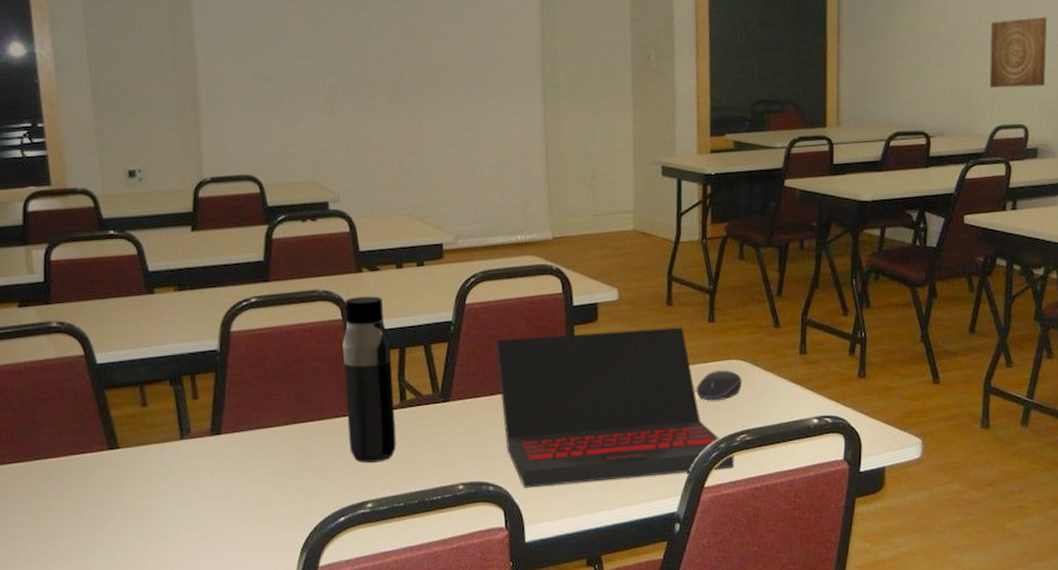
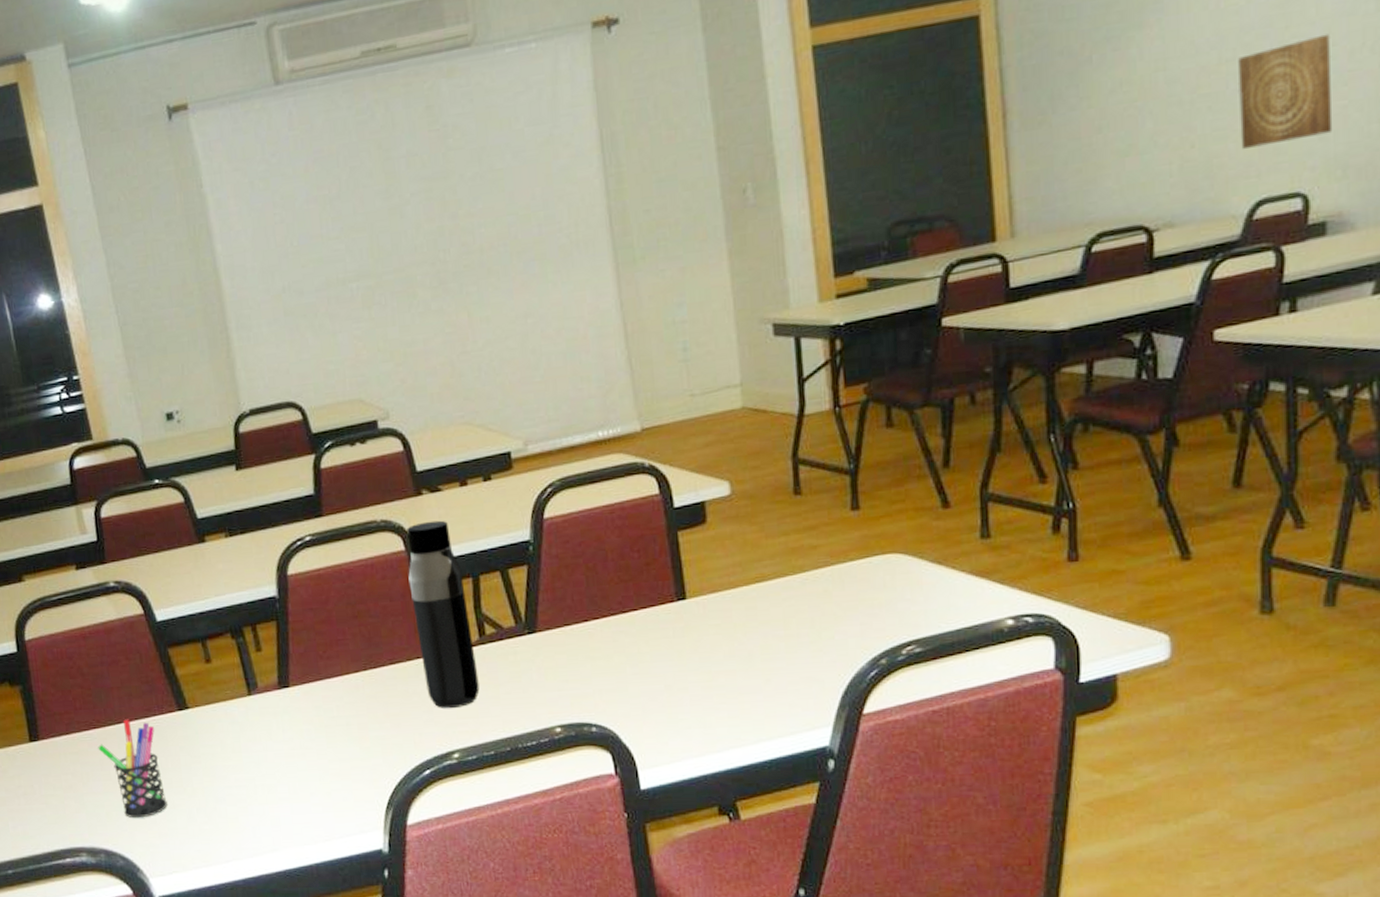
pen holder: none [21,455,87,552] -> present [98,719,168,818]
laptop: present [496,327,735,488] -> none [584,519,902,727]
computer mouse: present [696,370,742,401] -> none [842,567,903,608]

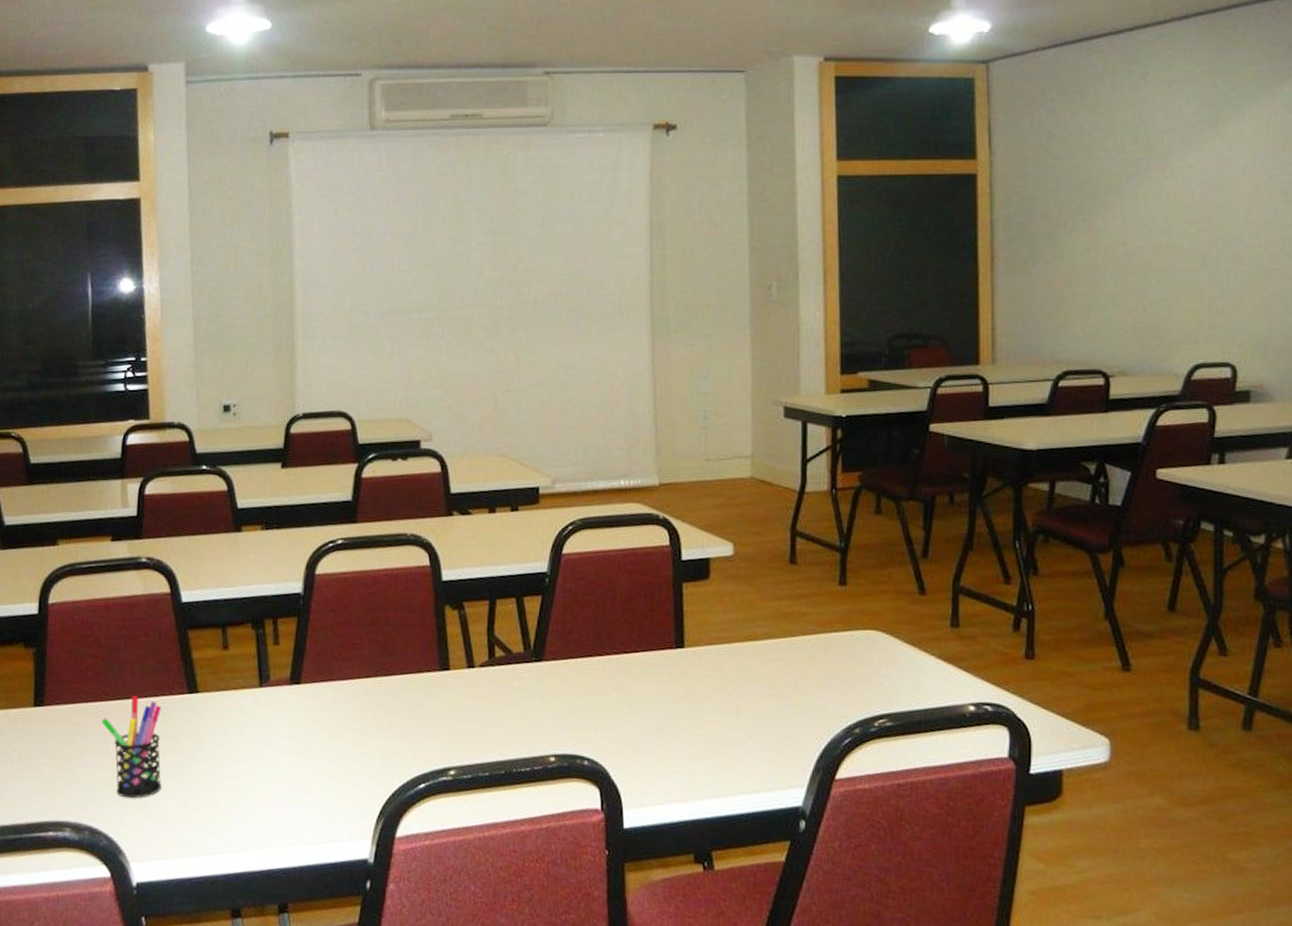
water bottle: present [407,520,480,708] -> none [429,541,483,725]
wall art: present [1238,33,1333,149] -> none [1183,236,1257,320]

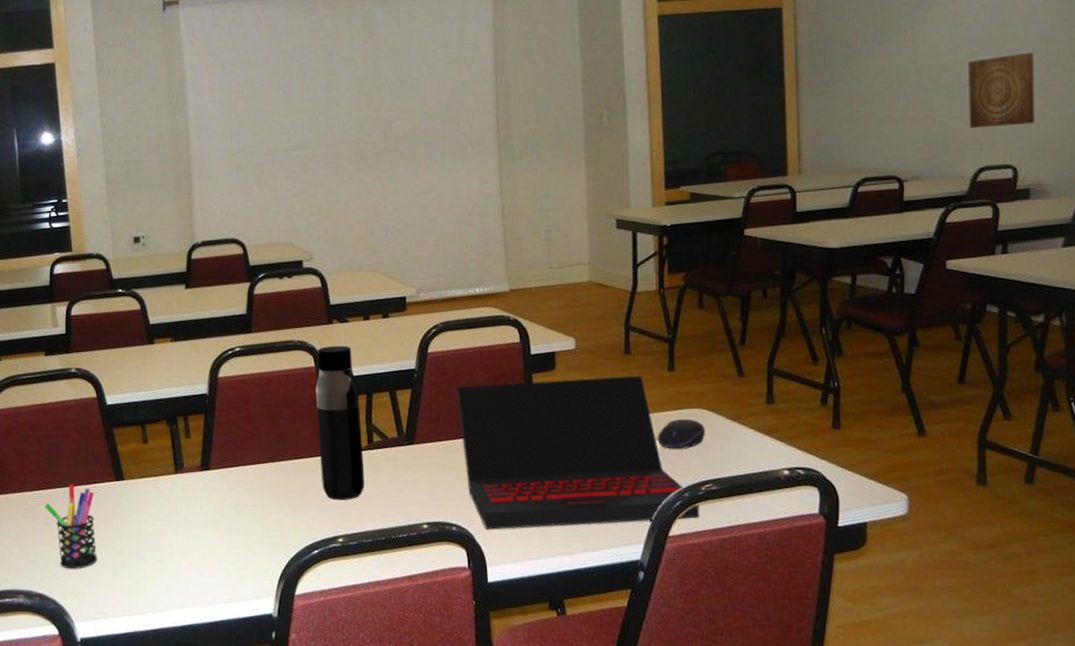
water bottle: none [429,541,483,725] -> present [315,345,364,500]
laptop: none [594,589,872,766] -> present [457,375,700,530]
computer mouse: none [825,641,880,678] -> present [657,418,705,450]
wall art: none [1183,236,1257,320] -> present [968,52,1035,128]

